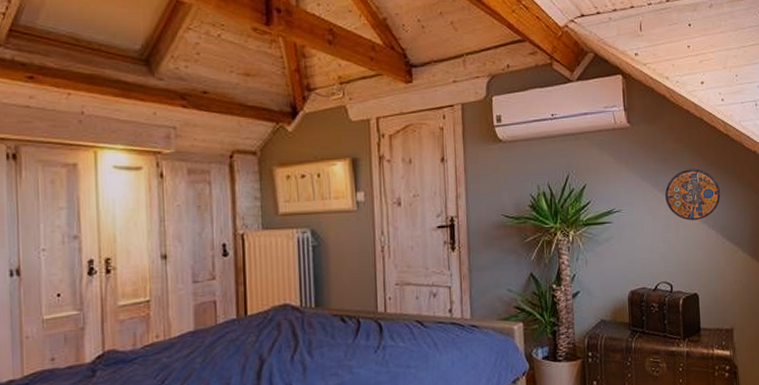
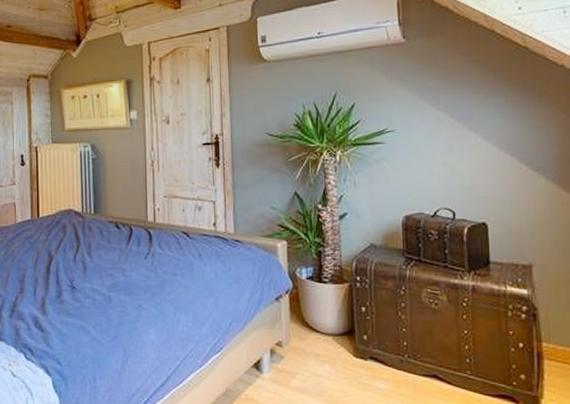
manhole cover: present [665,169,721,221] -> none [447,85,517,142]

